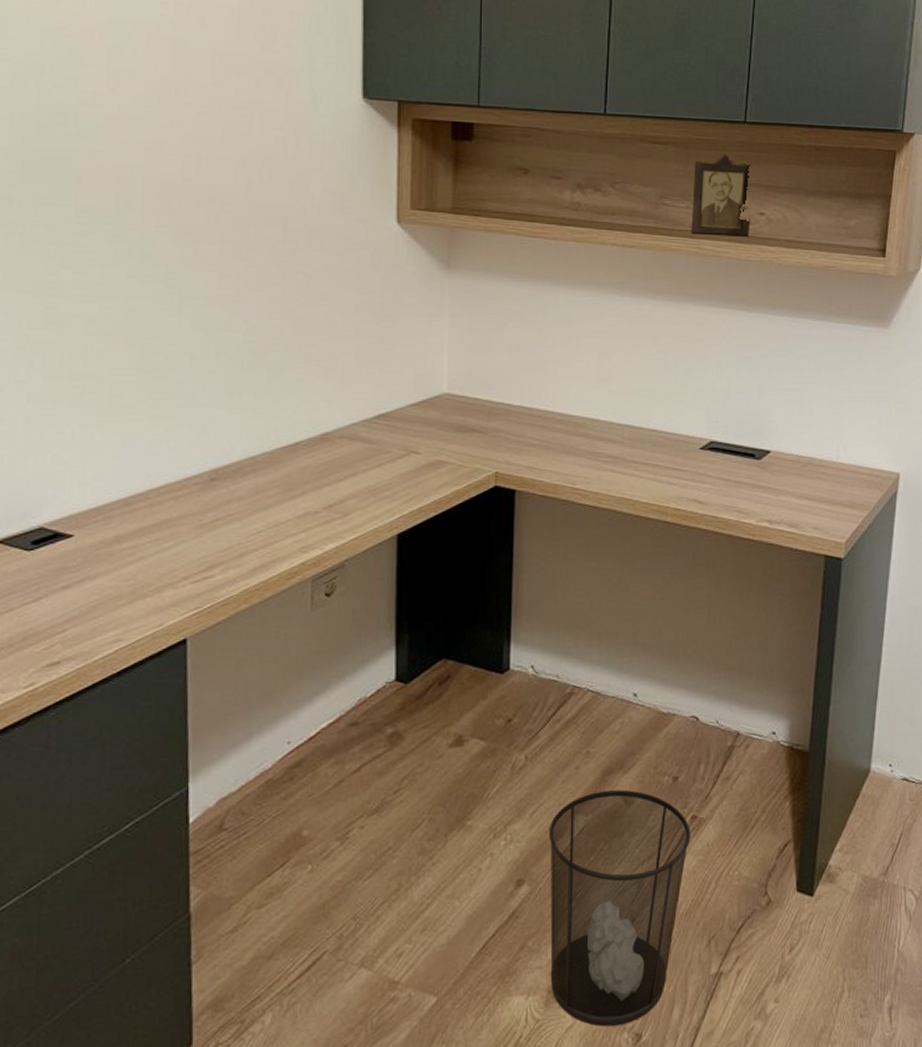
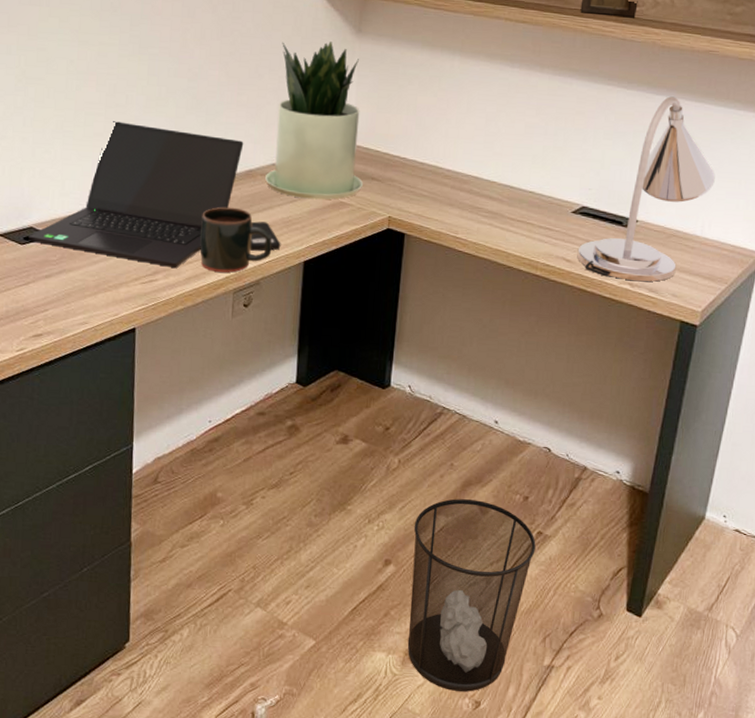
laptop: none [38,388,317,559] -> present [28,121,244,268]
mug: none [265,479,357,558] -> present [199,206,272,273]
phone: none [330,492,368,528] -> present [250,221,281,251]
planter: none [344,279,464,461] -> present [264,41,364,200]
table lamp: none [709,316,846,518] -> present [577,96,715,282]

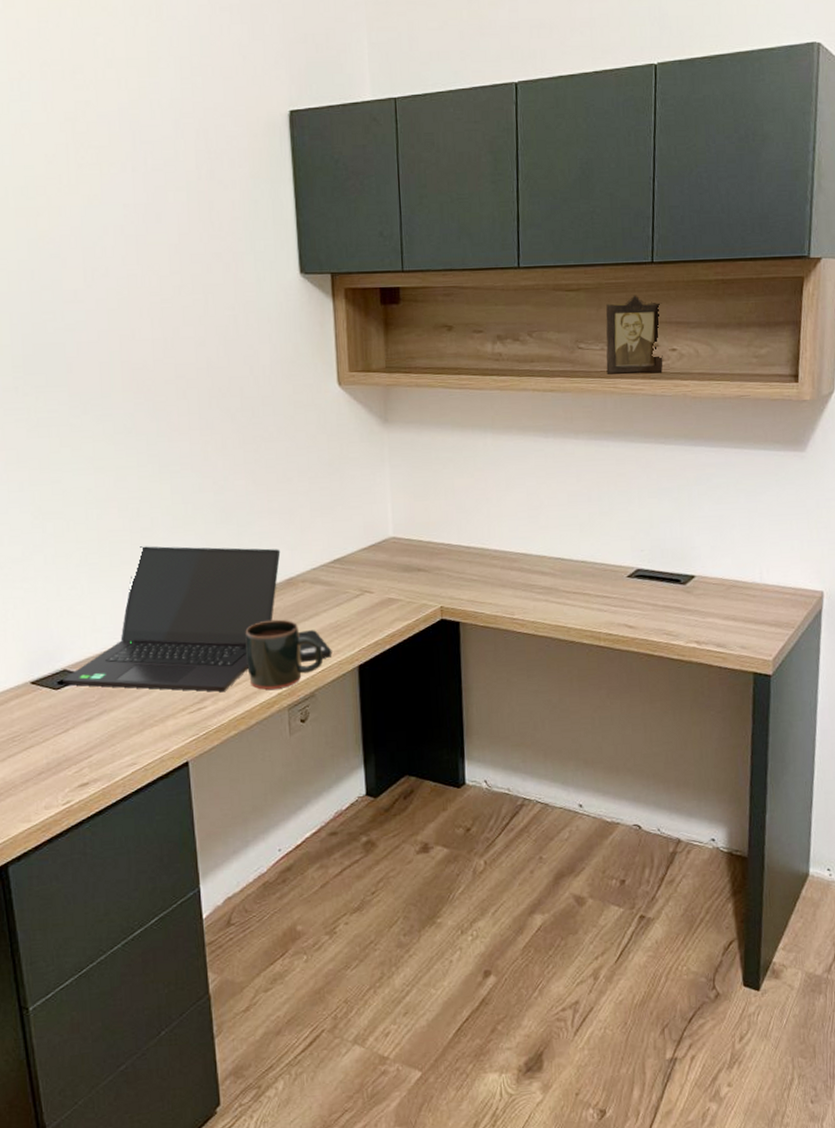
planter: present [264,41,364,200] -> none [306,435,410,600]
waste bin: present [407,499,536,692] -> none [509,891,640,1103]
table lamp: present [577,96,715,282] -> none [638,446,766,639]

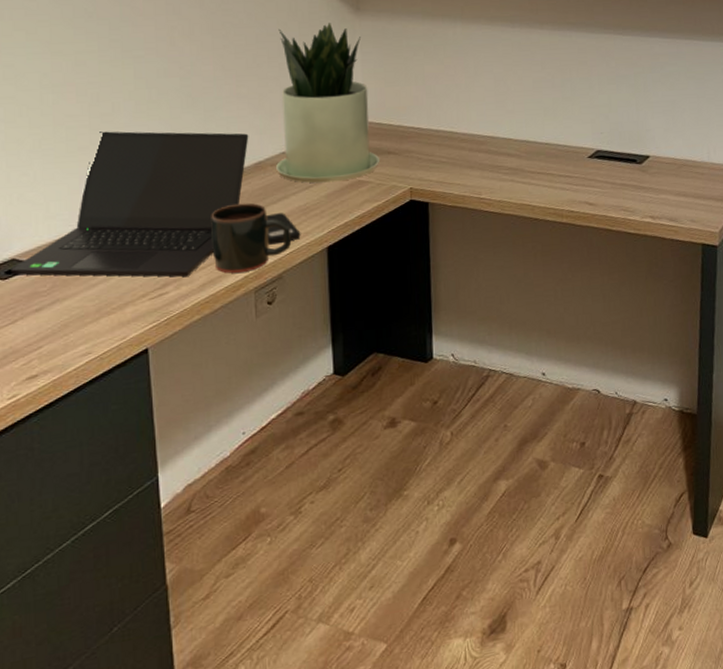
planter: none [306,435,410,600] -> present [275,23,381,183]

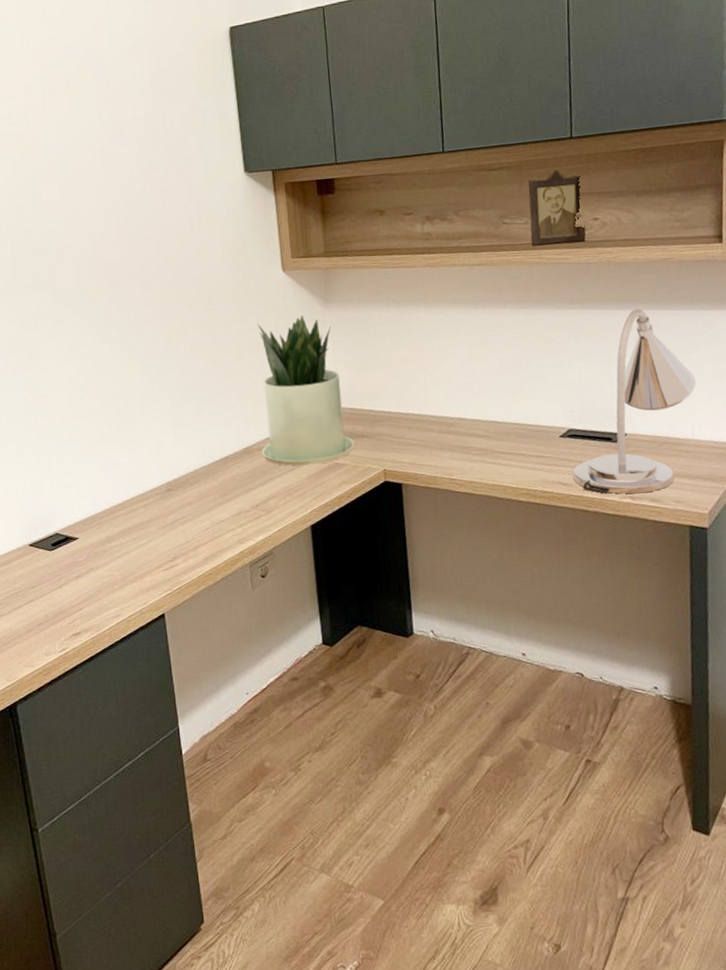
laptop: present [11,131,249,277] -> none [55,421,238,551]
mug: present [210,203,292,273] -> none [209,484,279,549]
phone: present [266,213,301,245] -> none [256,494,287,523]
table lamp: none [598,37,713,214] -> present [572,308,696,494]

